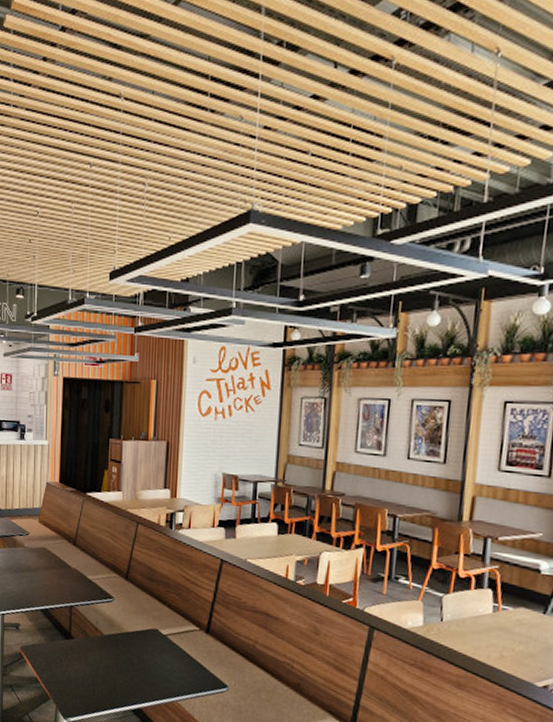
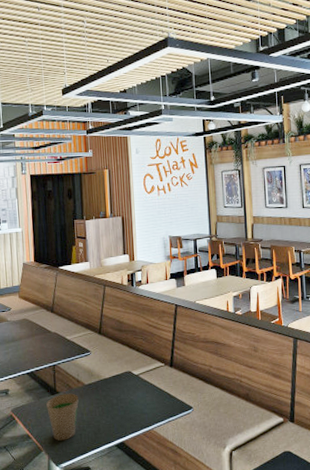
paper cup: none [59,640,95,693] -> present [46,393,79,441]

